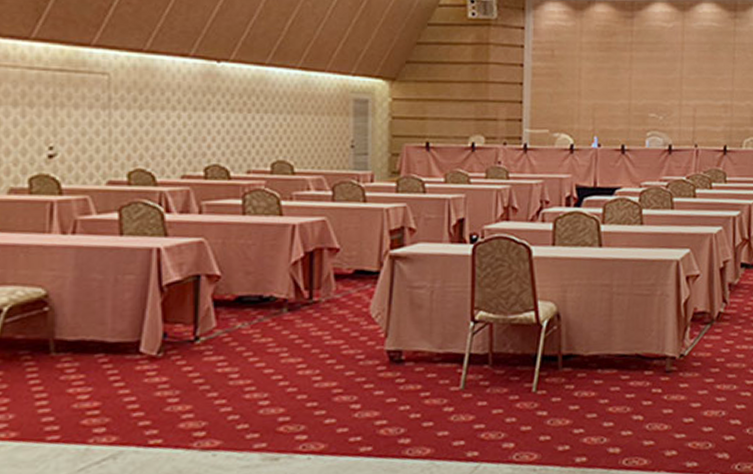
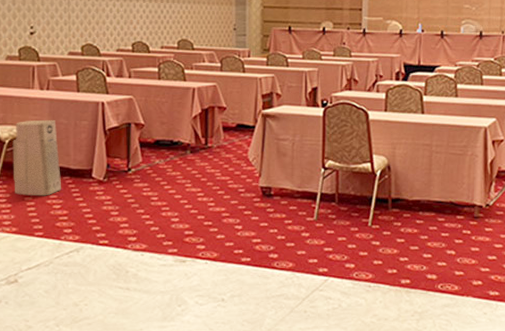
air purifier: none [14,275,92,385] -> present [13,119,62,196]

